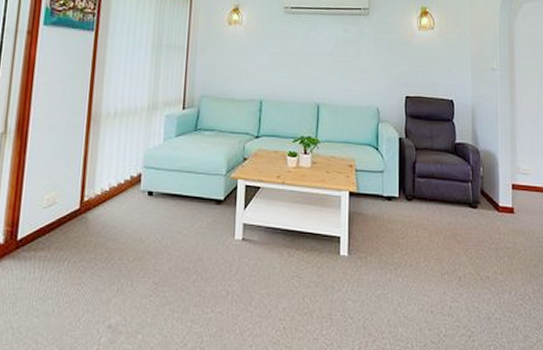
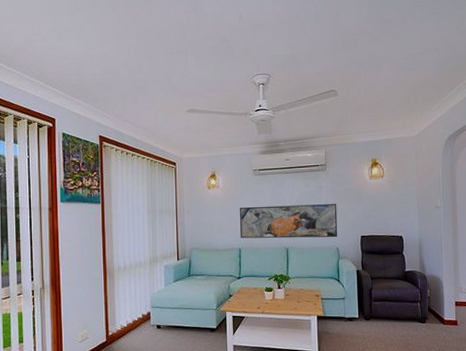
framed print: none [262,50,380,96] -> present [239,204,338,239]

